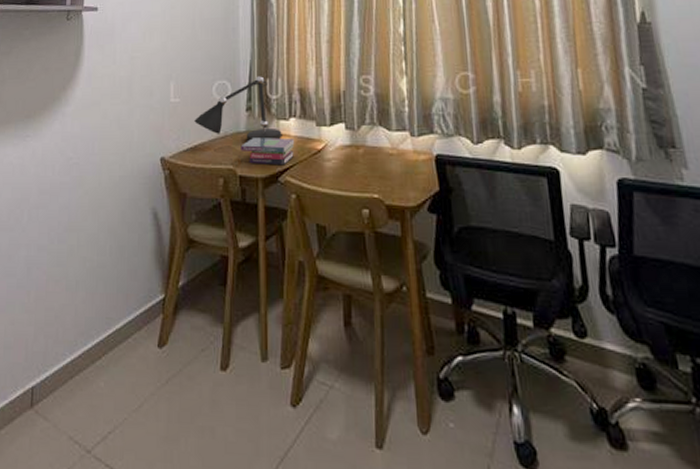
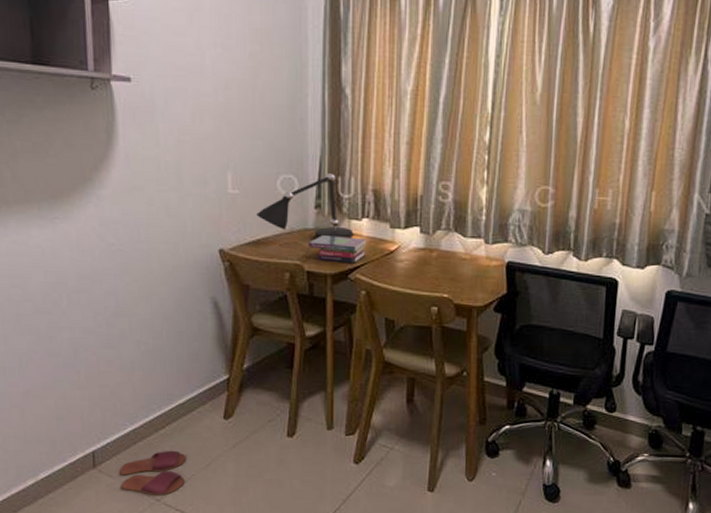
slippers: none [54,386,119,445] -> present [119,450,186,495]

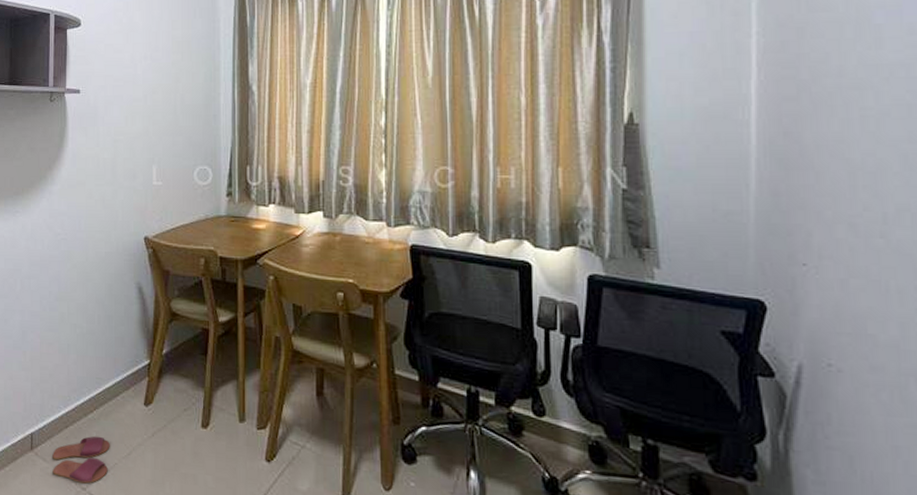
desk lamp: present [256,173,354,240] -> none [176,163,262,226]
books: present [308,235,367,264] -> none [221,222,274,249]

